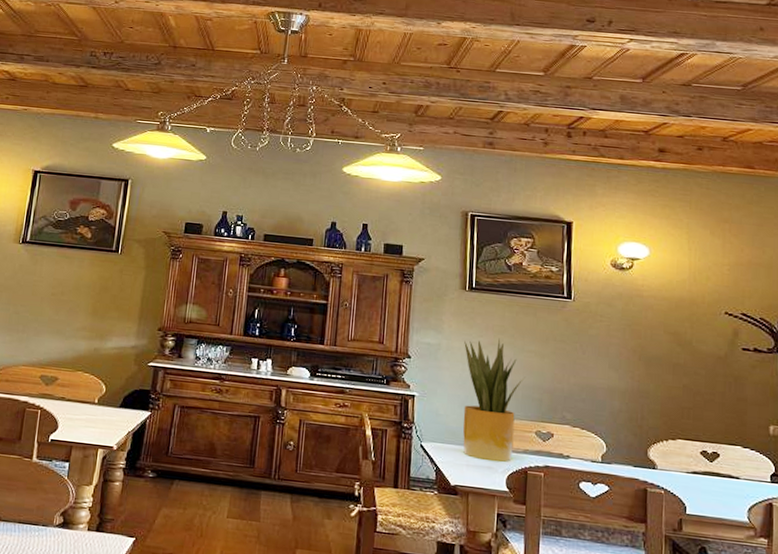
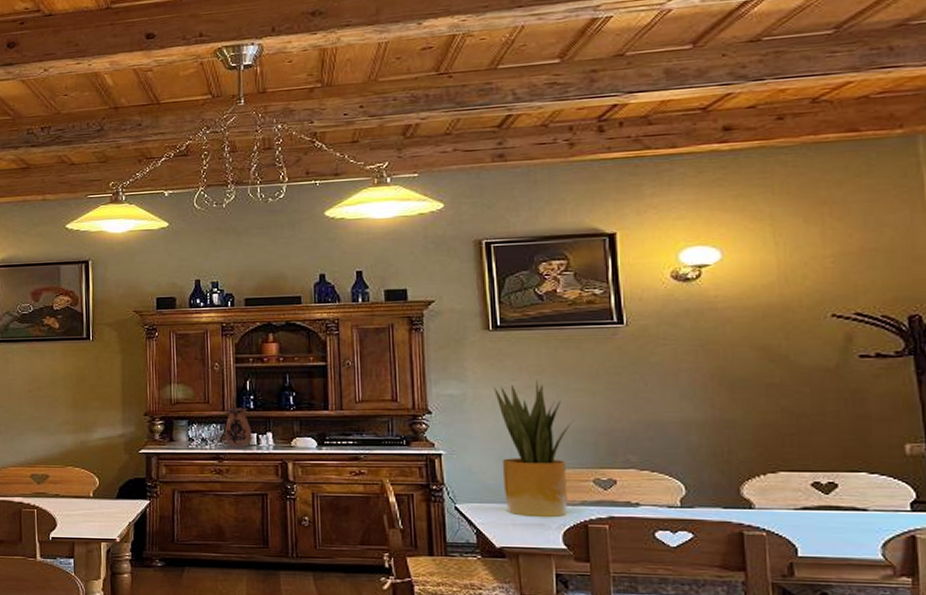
ceramic pitcher: none [228,332,254,372] -> present [224,407,252,449]

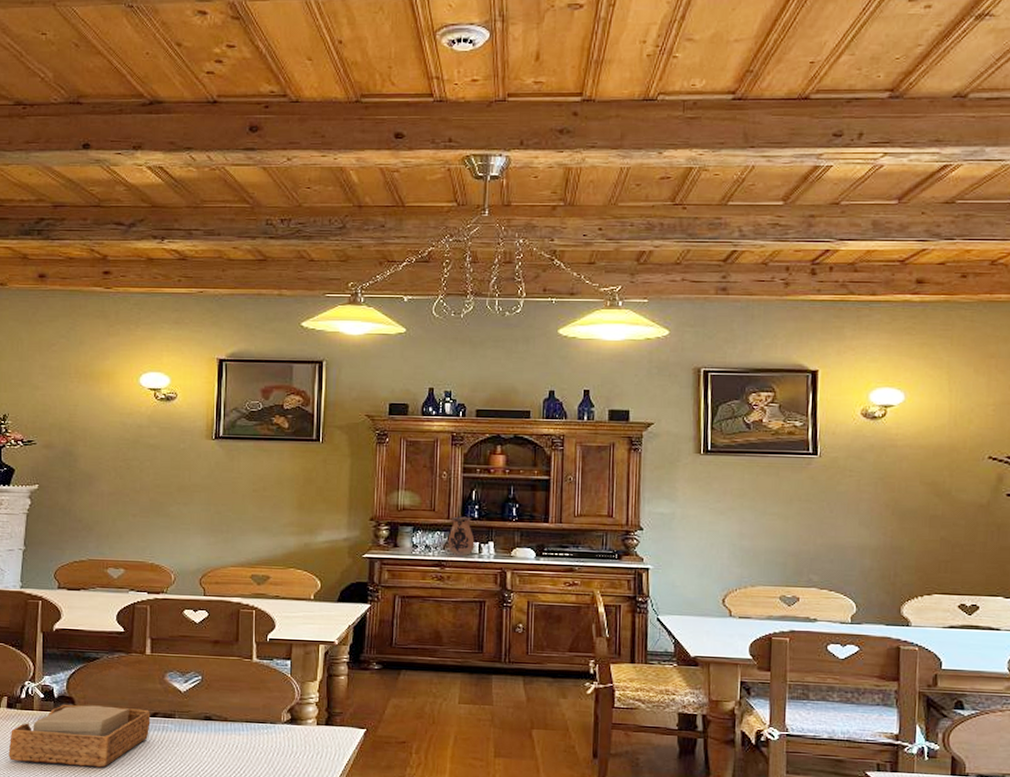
planter: present [494,379,574,518] -> none [700,502,768,631]

